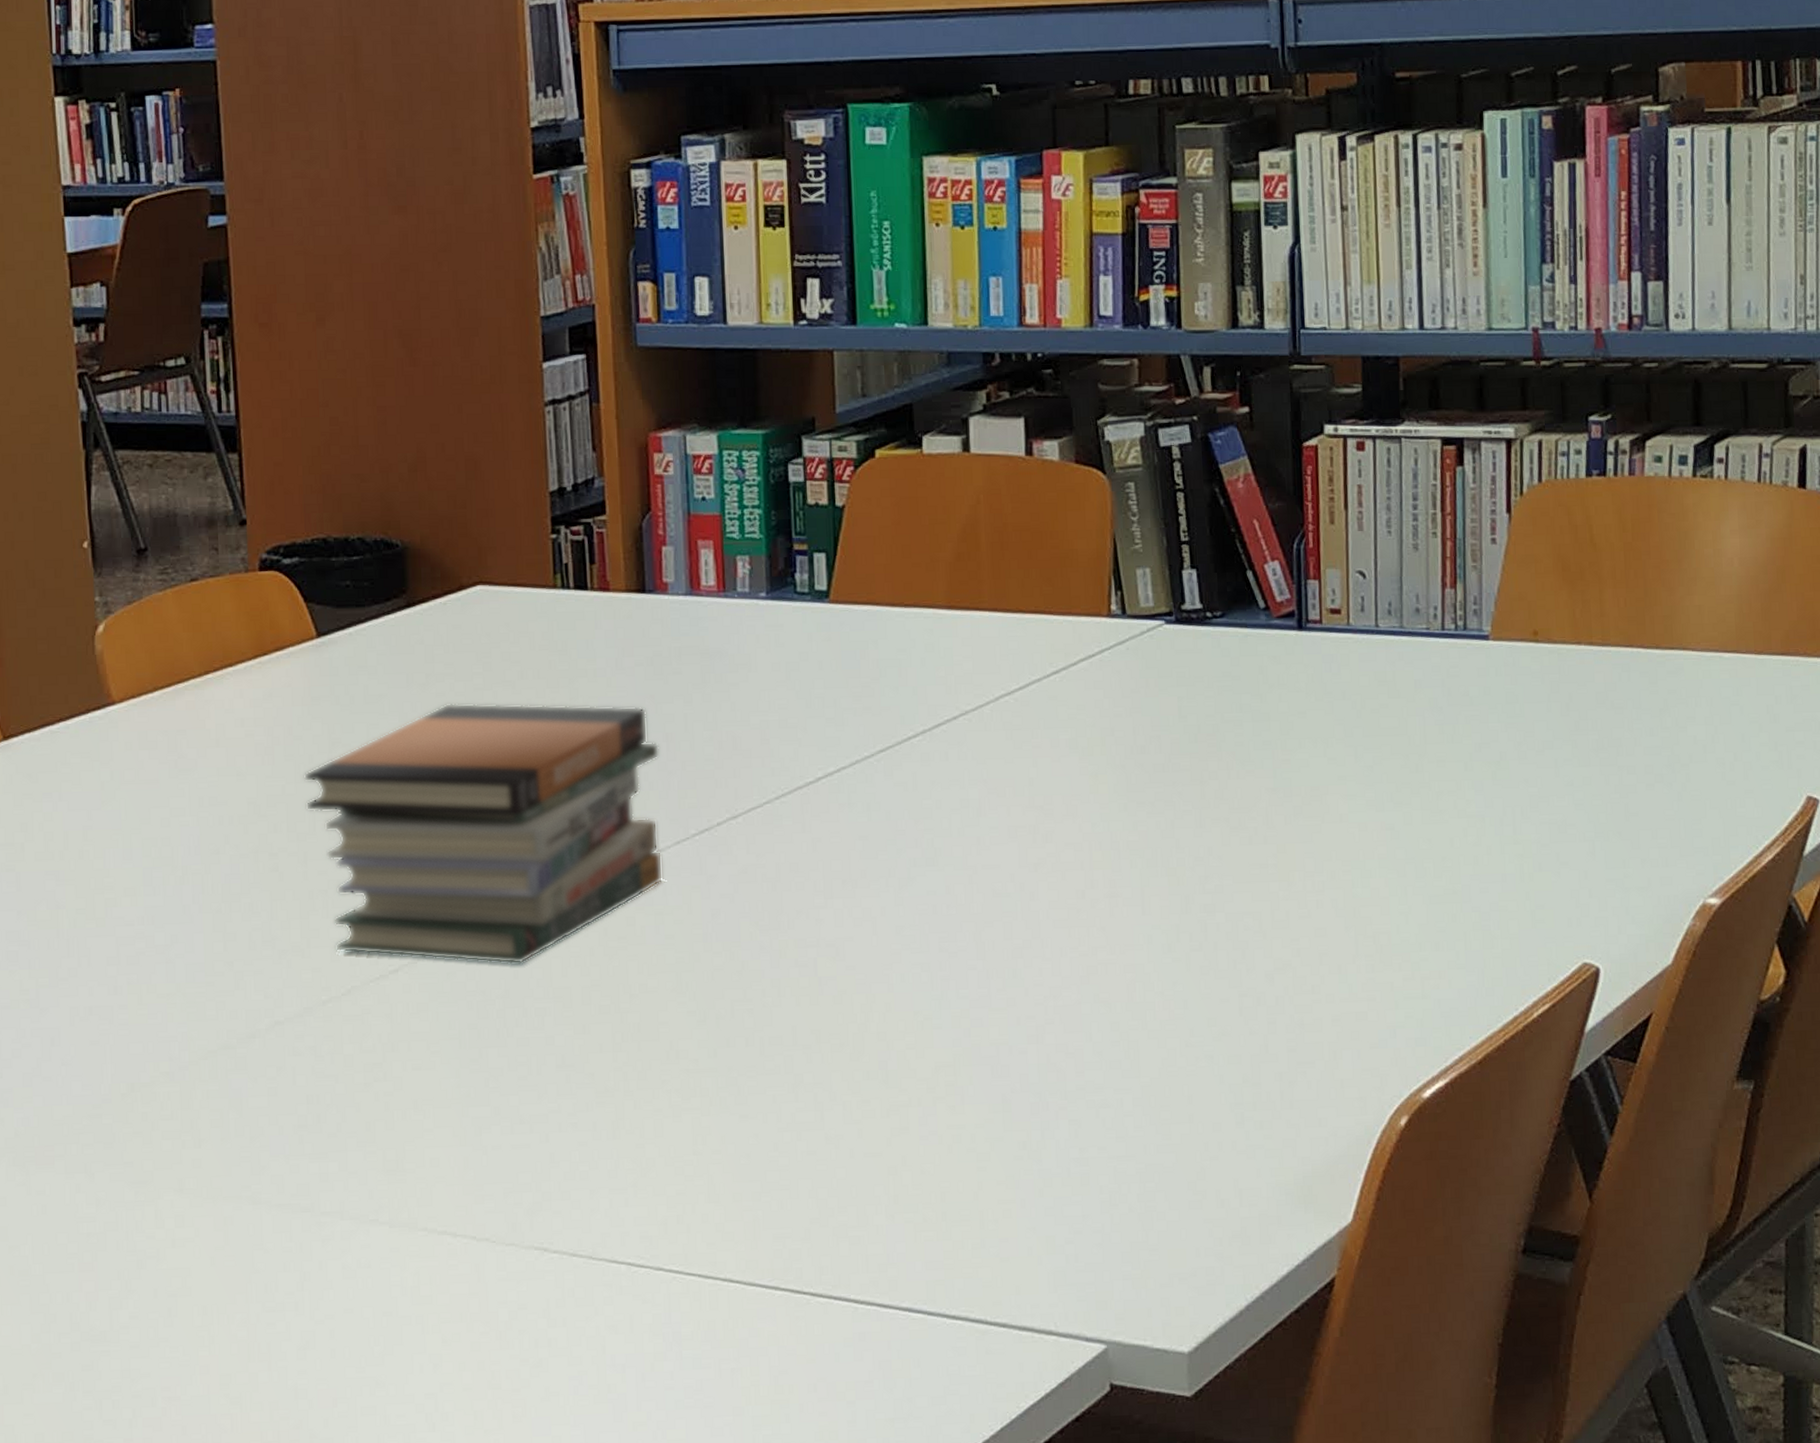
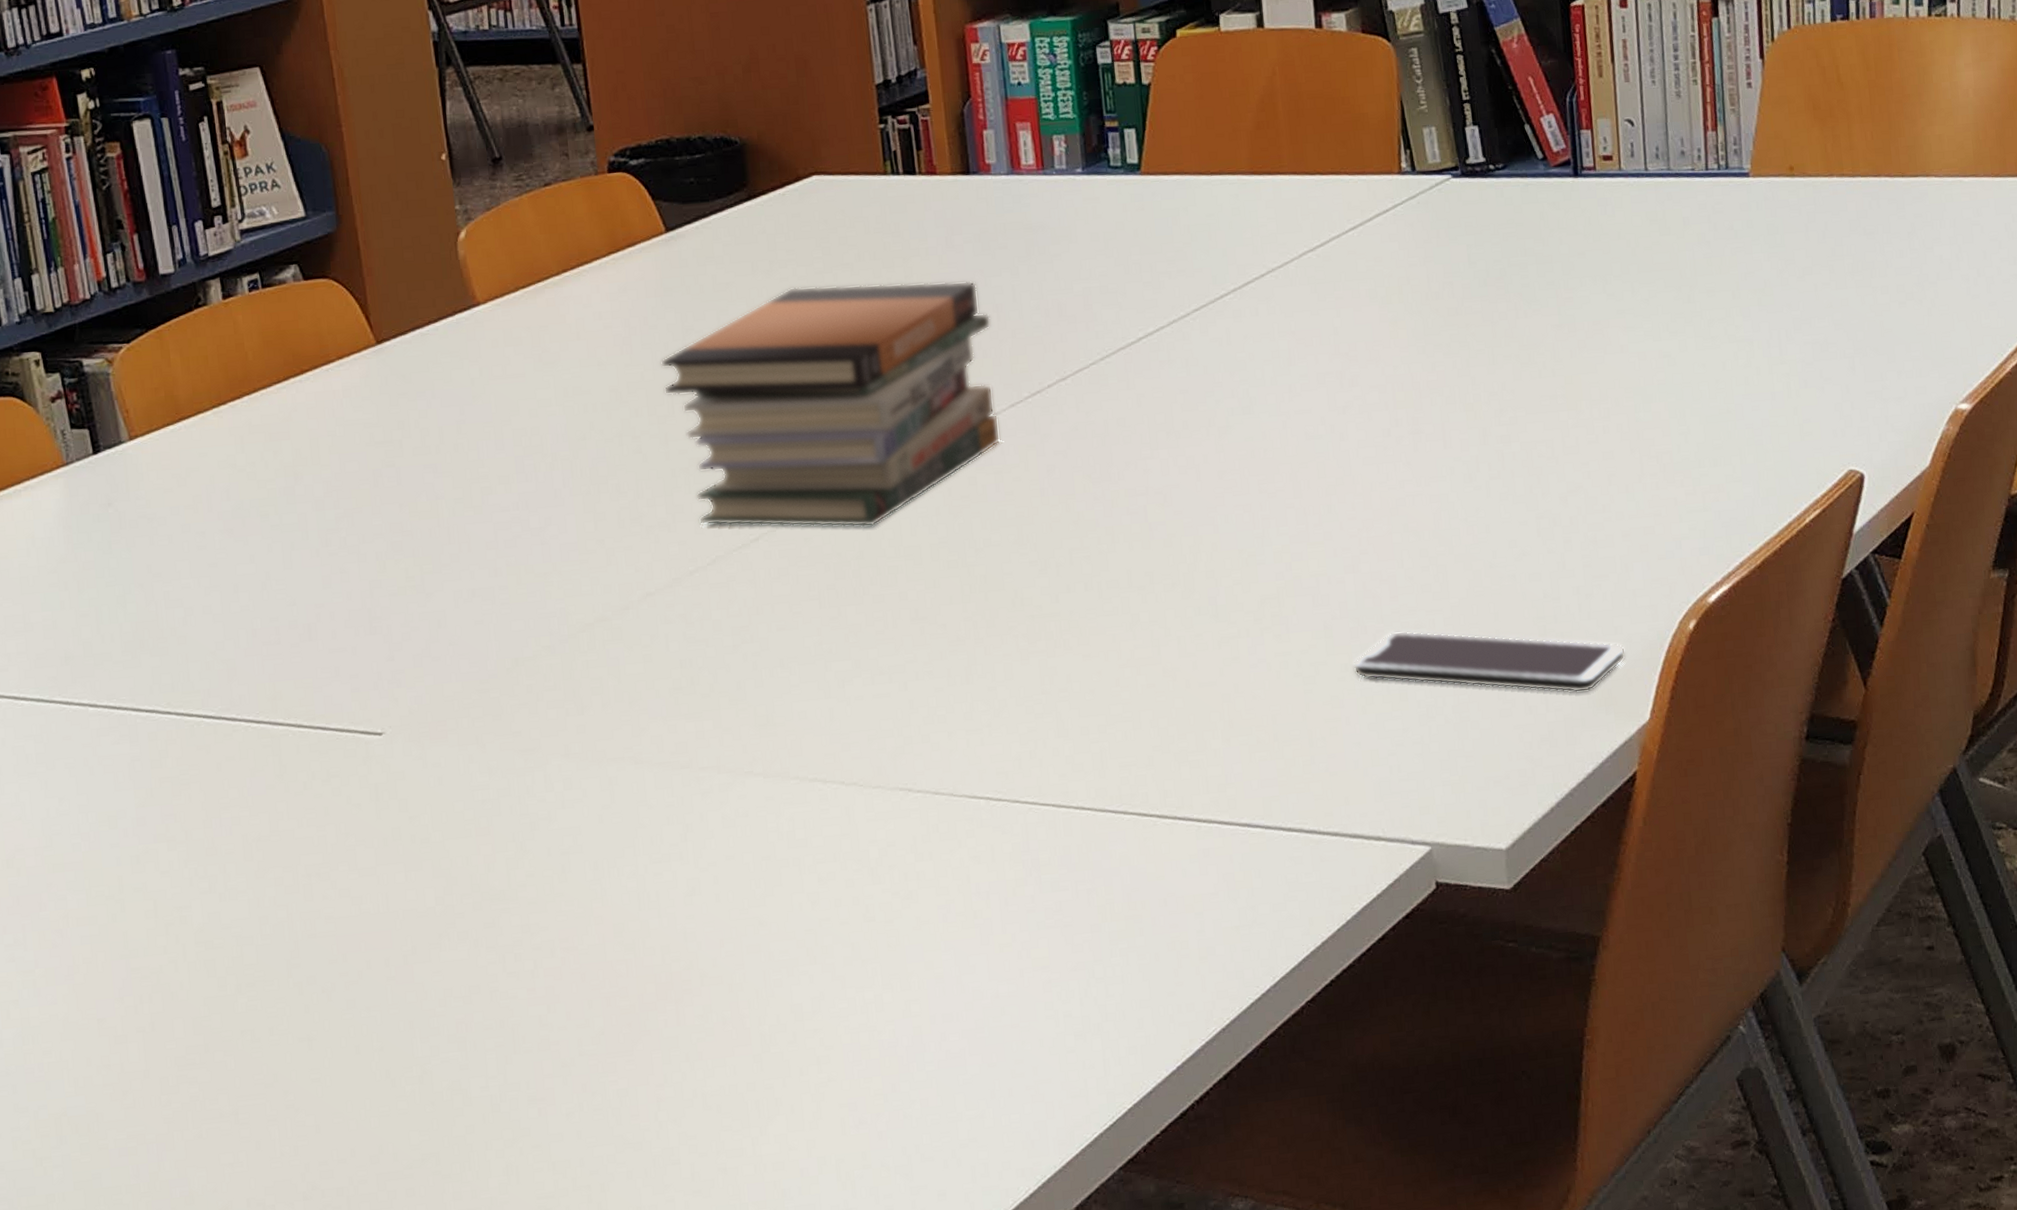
smartphone: none [1032,1109,1329,1188] -> present [1353,630,1625,693]

